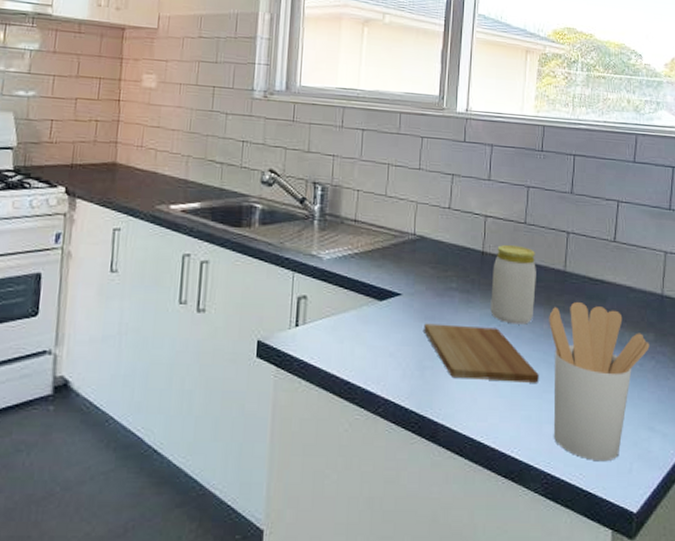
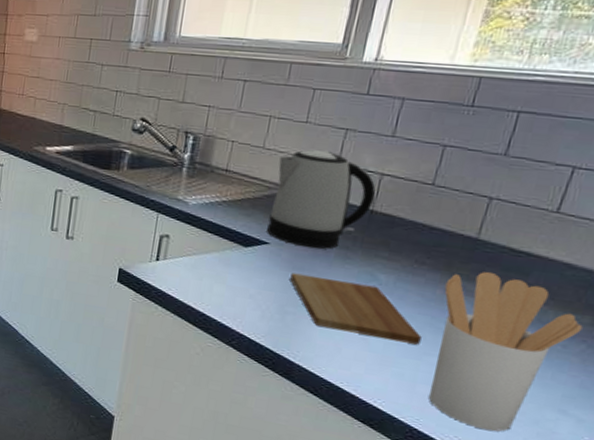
kettle: none [398,196,483,296] -> present [267,150,376,249]
jar: present [490,244,536,325] -> none [371,205,441,288]

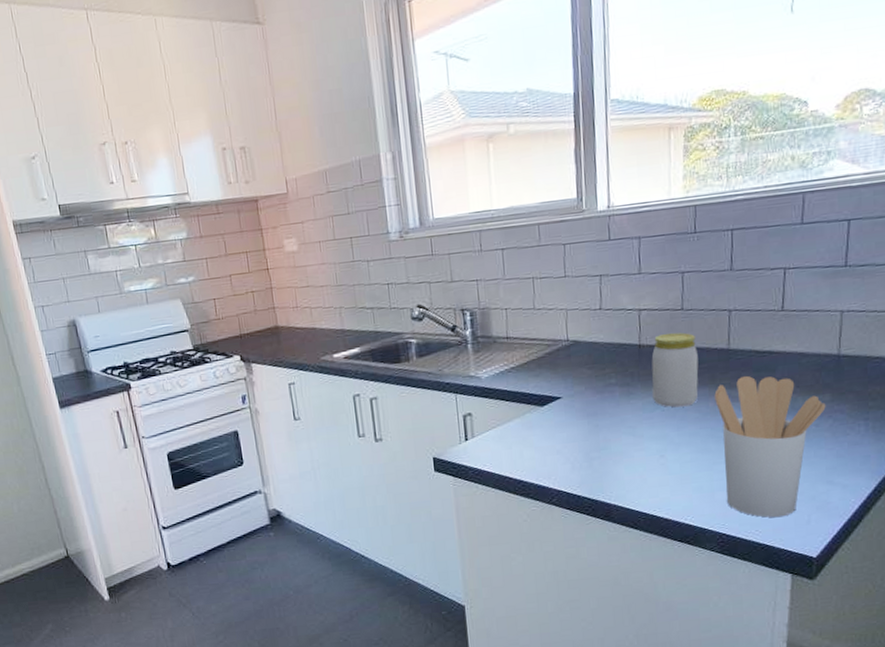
kettle: present [267,150,376,249] -> none [551,299,639,394]
cutting board: present [290,272,422,345] -> none [587,413,708,463]
jar: none [371,205,441,288] -> present [651,332,699,408]

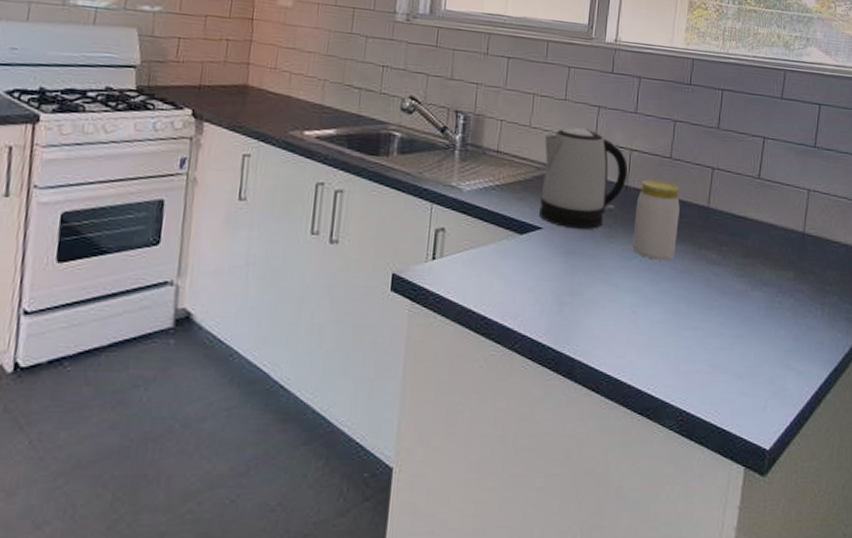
kettle: none [551,299,639,394] -> present [539,127,628,230]
utensil holder: present [714,375,826,518] -> none [690,238,789,399]

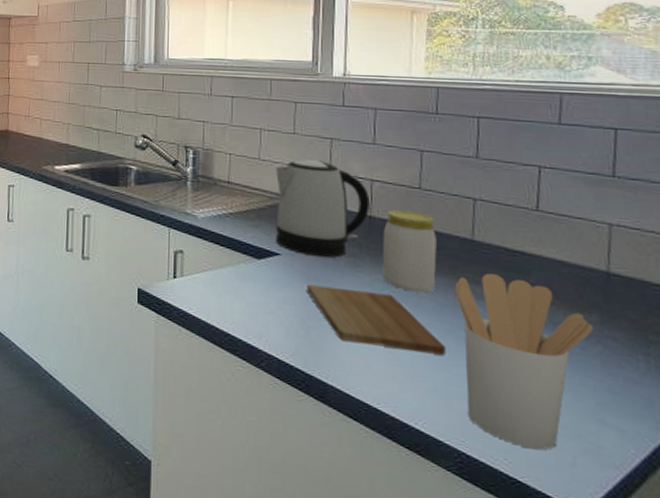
cutting board: none [564,258,678,320] -> present [307,284,446,356]
utensil holder: none [690,238,789,399] -> present [455,272,593,450]

